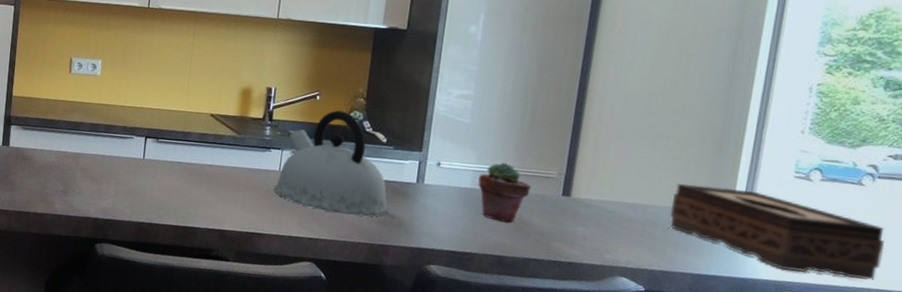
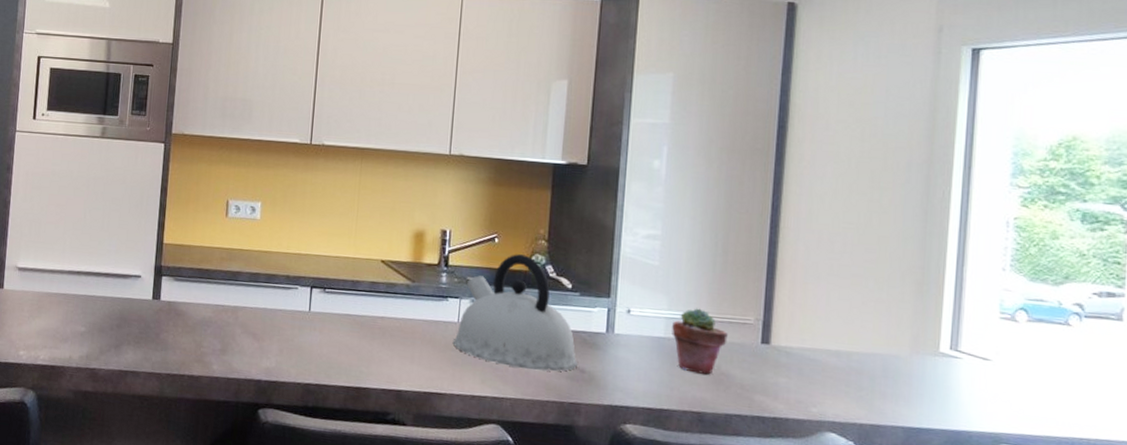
tissue box: present [669,183,885,281] -> none [875,327,1099,430]

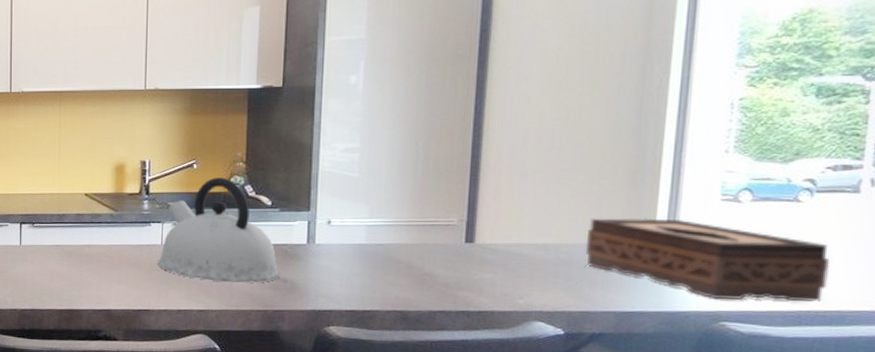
potted succulent: present [672,308,728,375] -> none [373,214,430,276]
tissue box: none [875,327,1099,430] -> present [585,218,830,303]

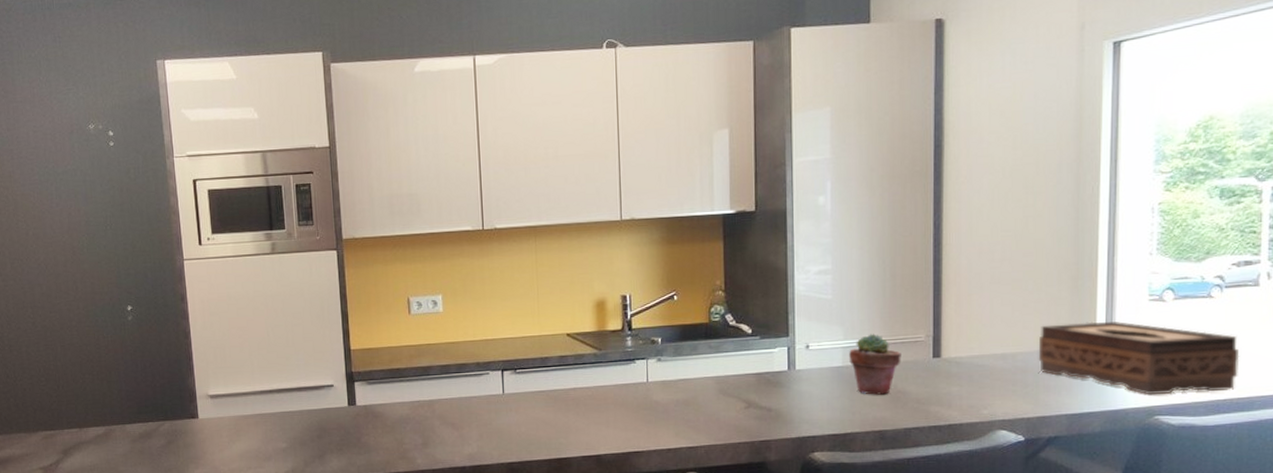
kettle: present [158,177,280,283] -> none [645,308,764,416]
potted succulent: none [373,214,430,276] -> present [849,334,901,395]

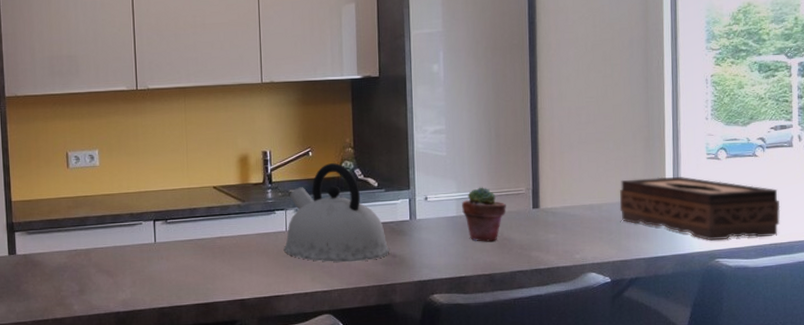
kettle: none [645,308,764,416] -> present [284,163,389,262]

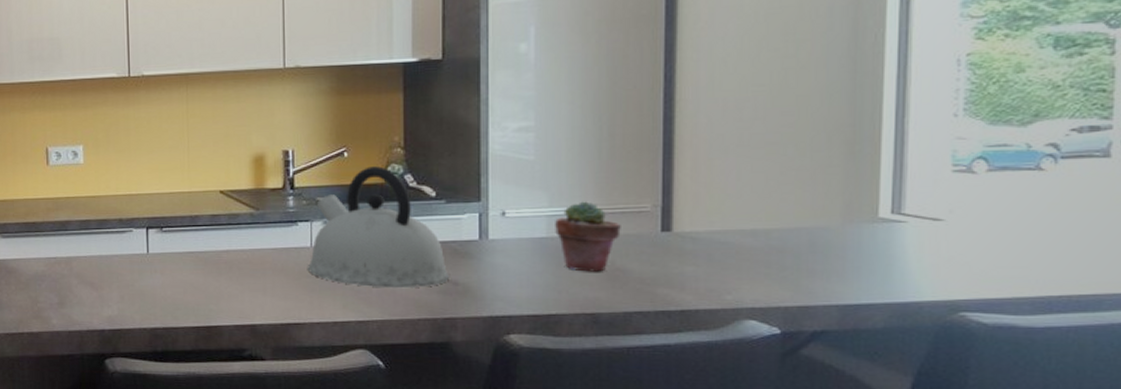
tissue box: present [619,177,781,240] -> none [800,195,1082,286]

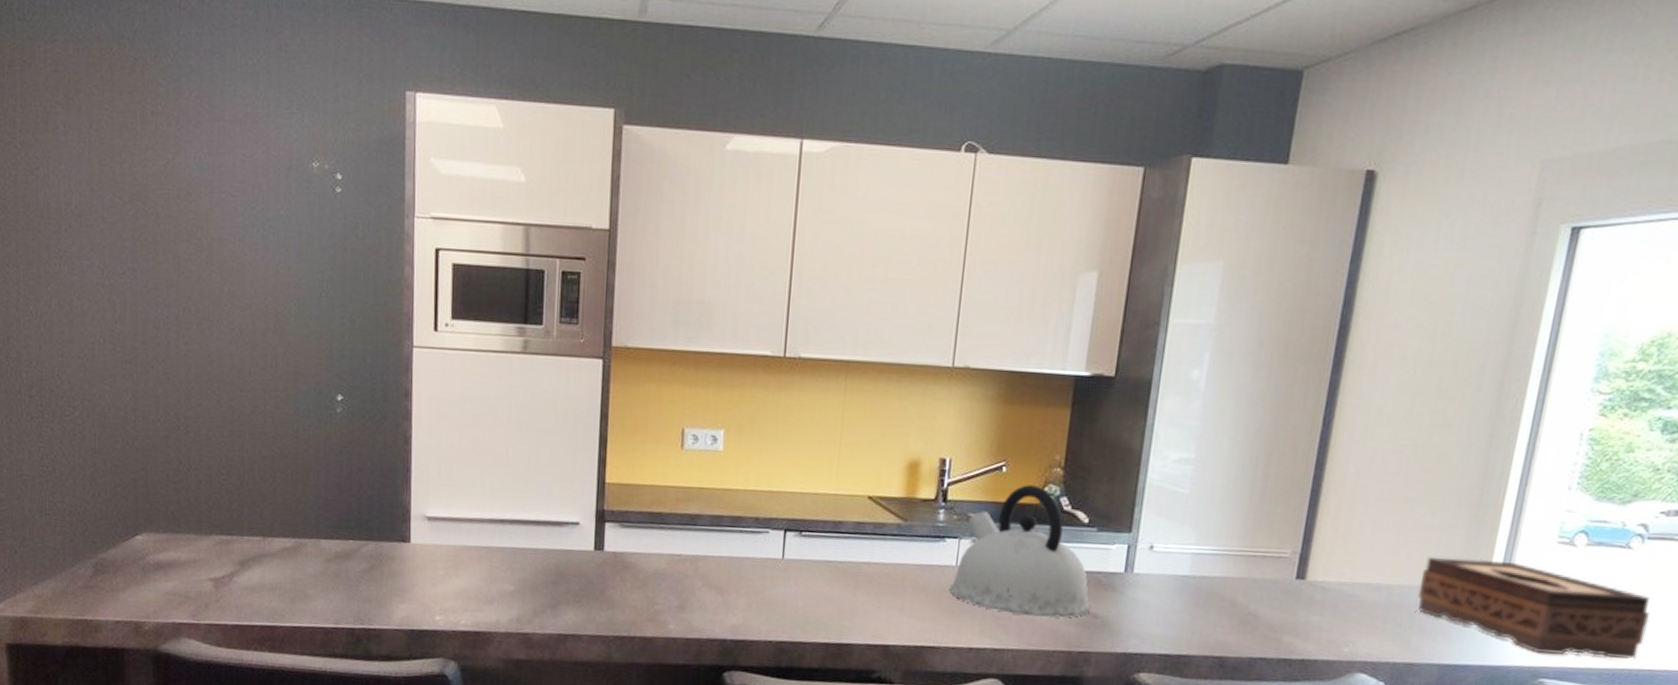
potted succulent: present [555,201,621,272] -> none [1198,541,1260,615]
tissue box: none [800,195,1082,286] -> present [1417,556,1651,660]

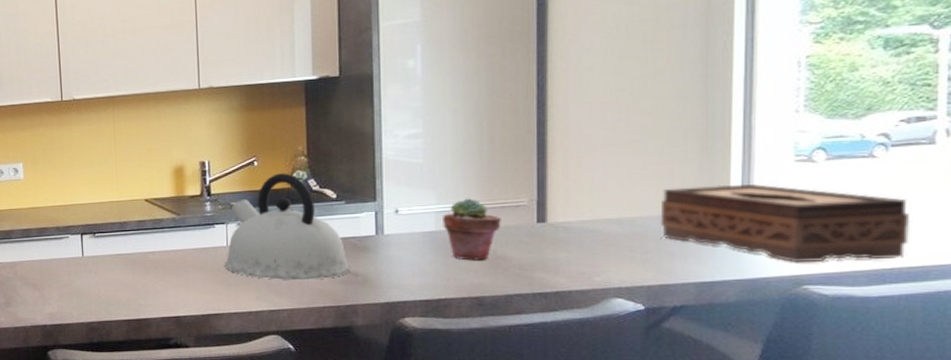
potted succulent: none [1198,541,1260,615] -> present [443,198,501,261]

